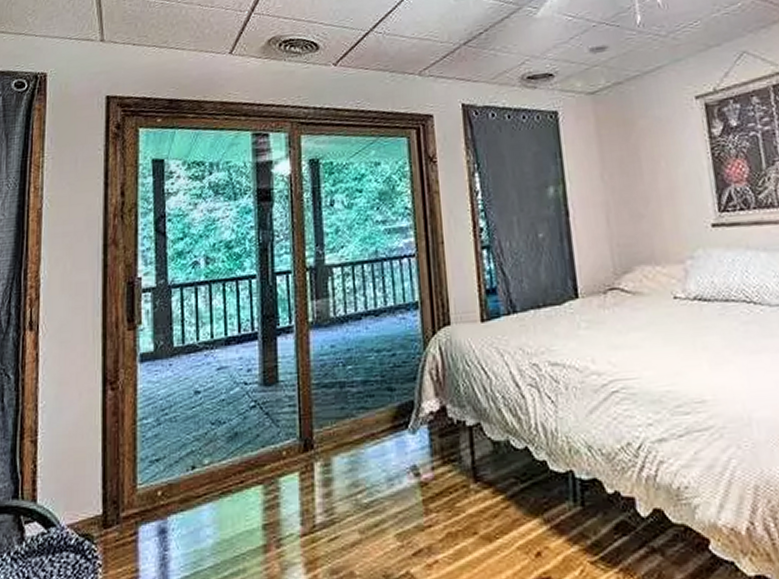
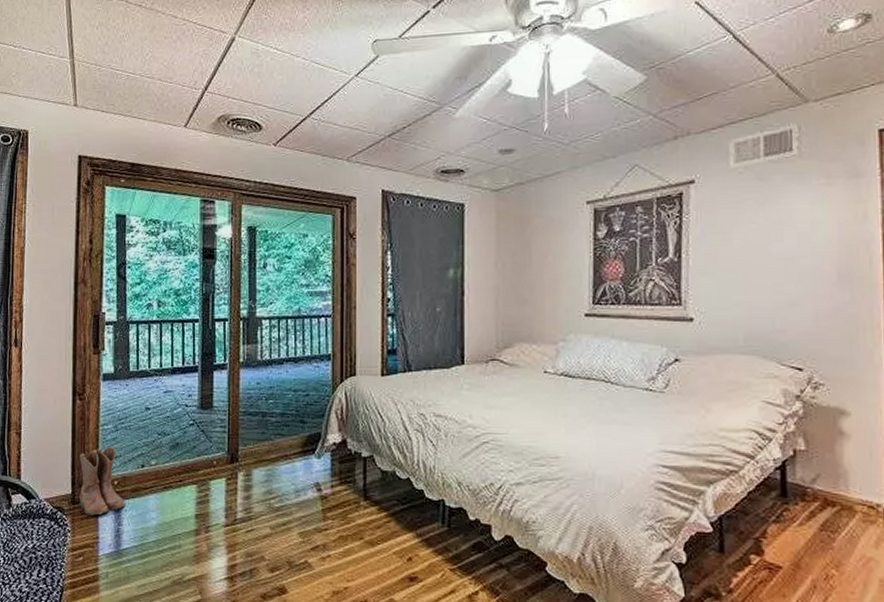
boots: none [112,445,172,541] -> present [79,446,125,516]

